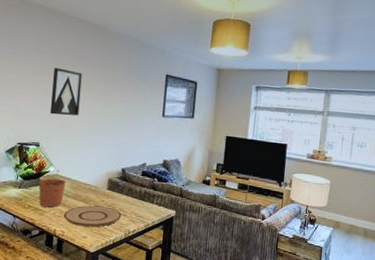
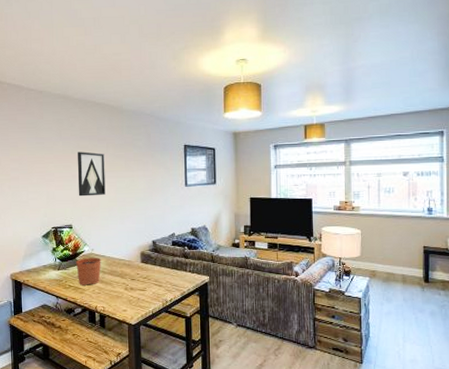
plate: present [63,205,122,228] -> none [102,279,158,300]

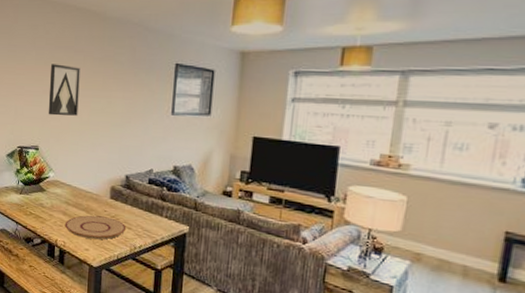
plant pot: present [76,249,101,286] -> none [39,175,66,216]
plate: none [102,279,158,300] -> present [64,215,127,240]

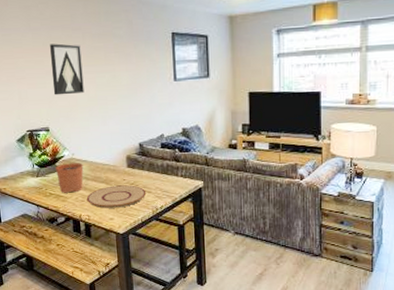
plant pot: none [39,175,66,216] -> present [56,153,84,193]

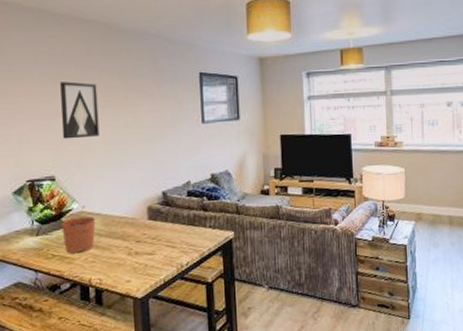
plate: present [86,185,147,208] -> none [98,240,170,270]

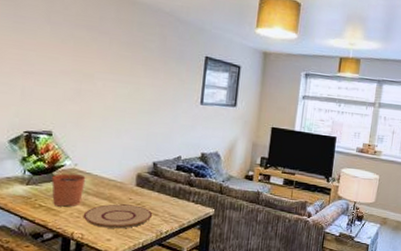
wall art: present [60,81,100,139] -> none [64,42,105,101]
plate: none [98,240,170,270] -> present [83,204,153,229]

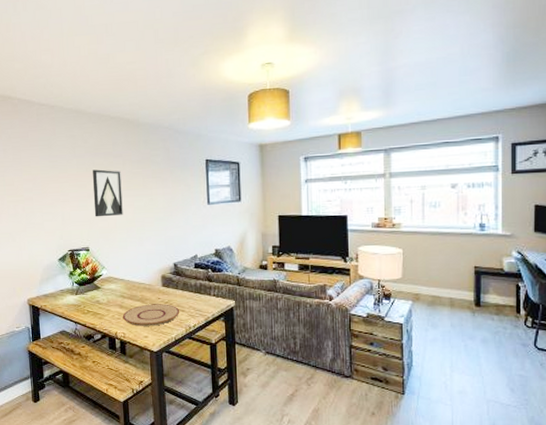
plant pot: present [51,163,86,207] -> none [94,272,121,311]
wall art: none [64,42,105,101] -> present [93,169,123,217]

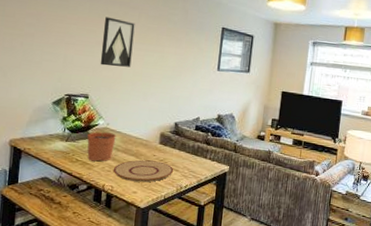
plant pot: none [94,272,121,311] -> present [87,123,116,162]

